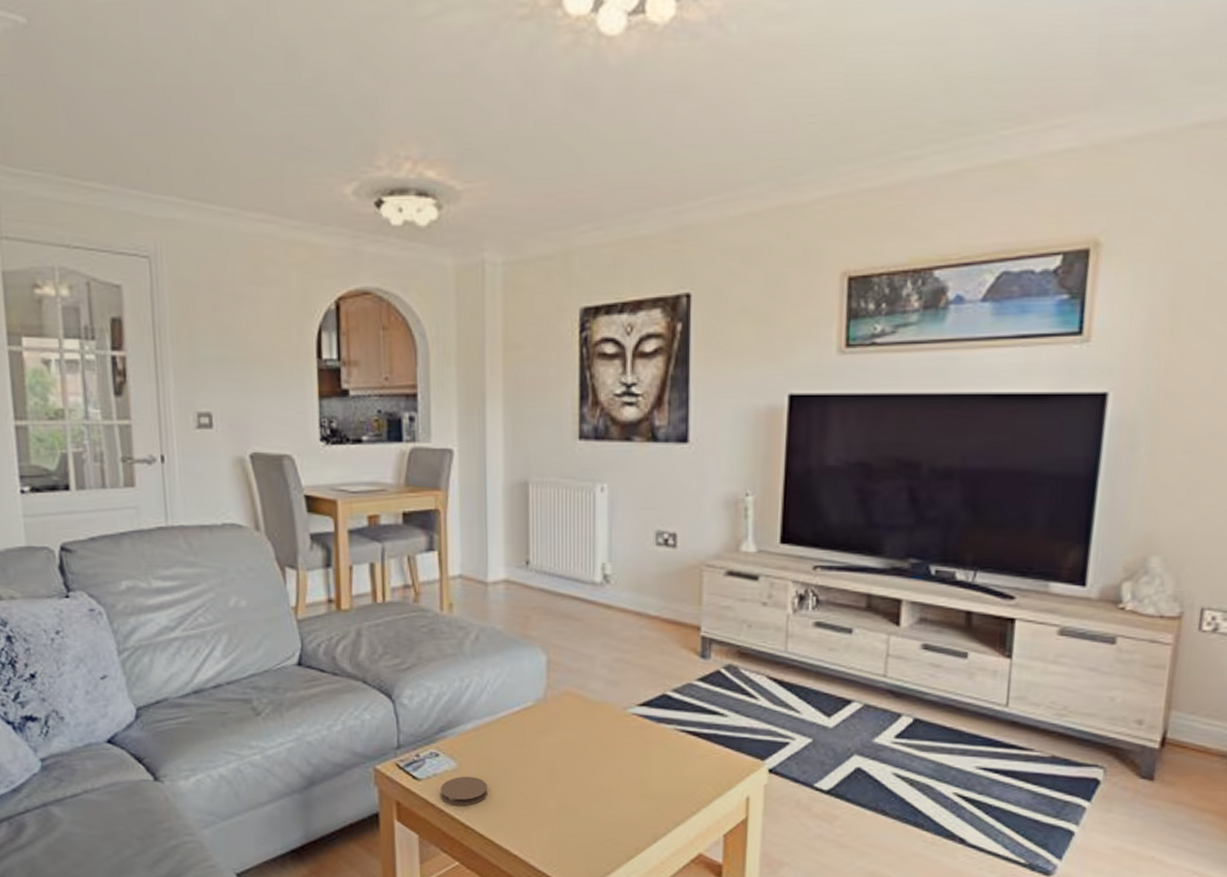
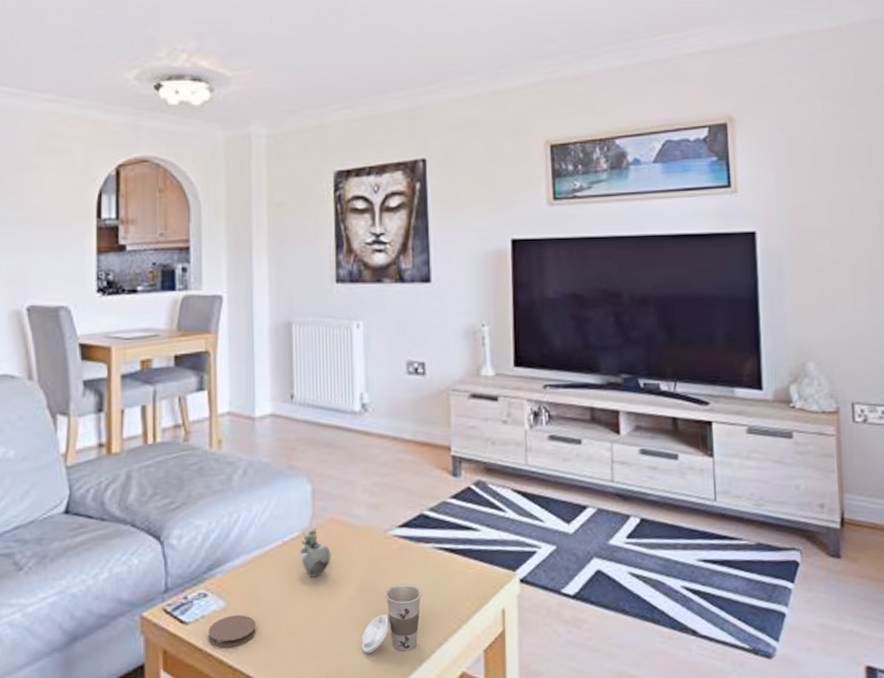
succulent plant: none [513,699,566,747] -> present [281,527,331,577]
cup: none [594,761,661,827] -> present [361,583,423,654]

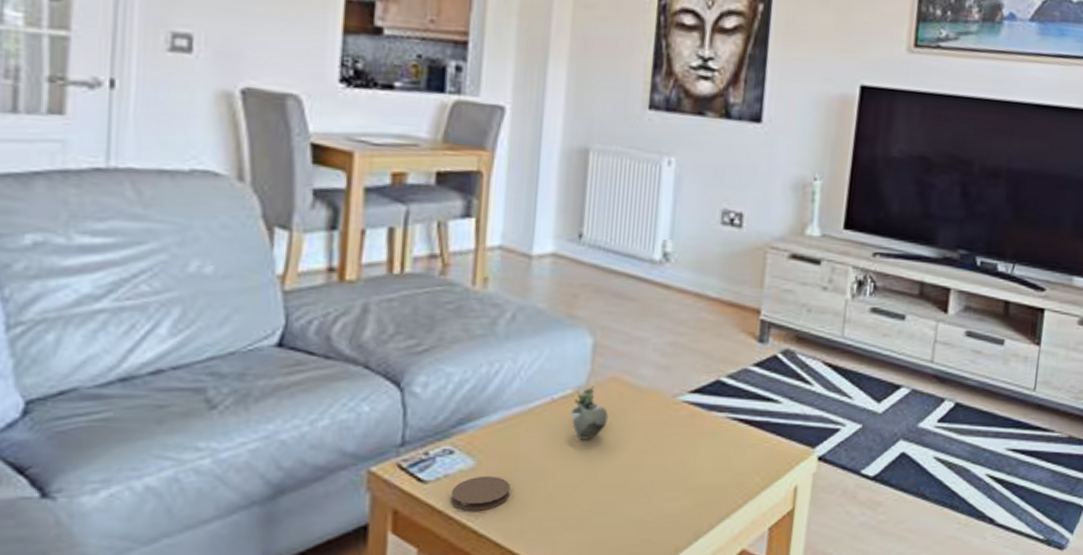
cup: present [361,583,423,654] -> none [632,453,709,526]

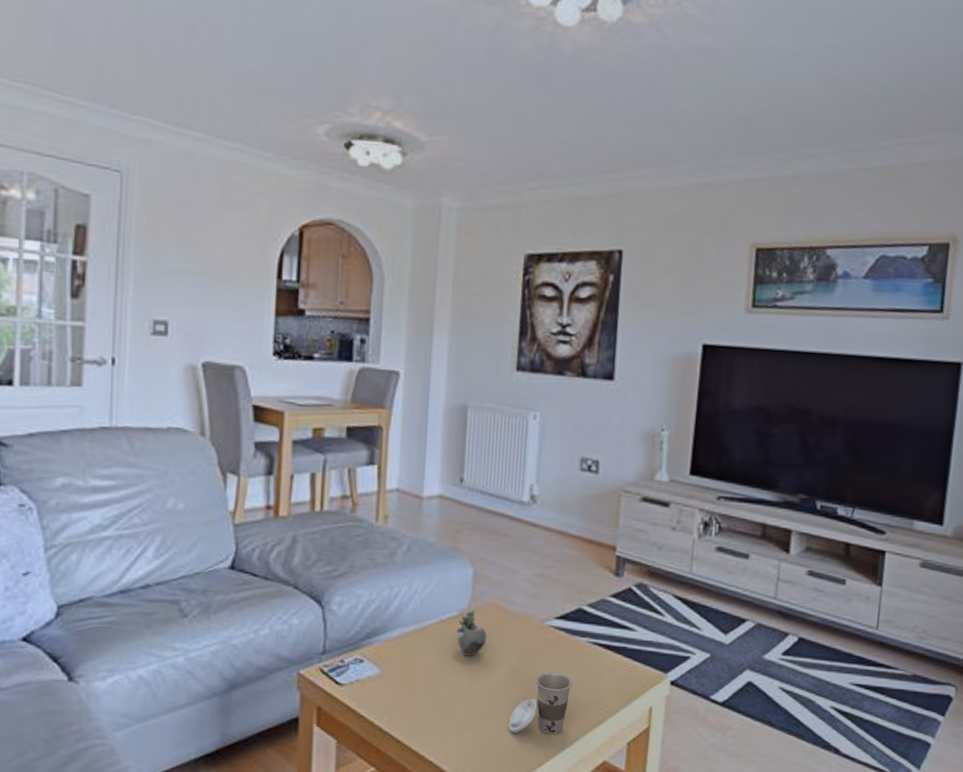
coaster: present [451,475,511,511] -> none [362,682,408,712]
cup: none [632,453,709,526] -> present [508,672,573,735]

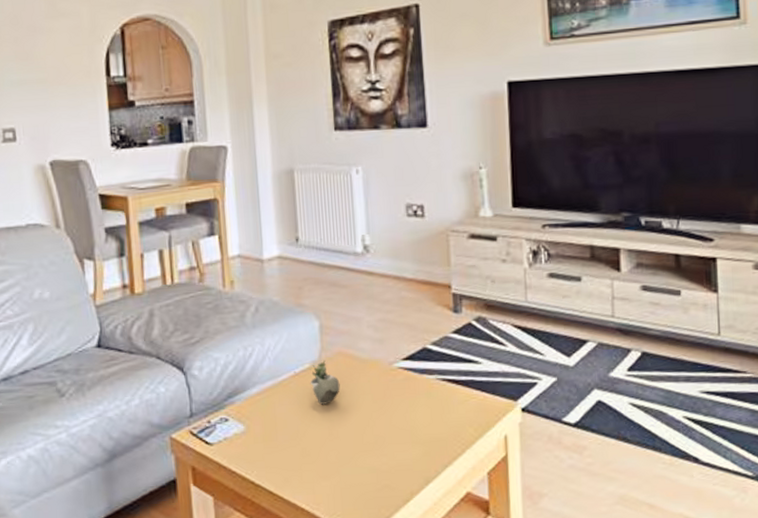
cup: present [508,672,573,735] -> none [371,411,428,474]

